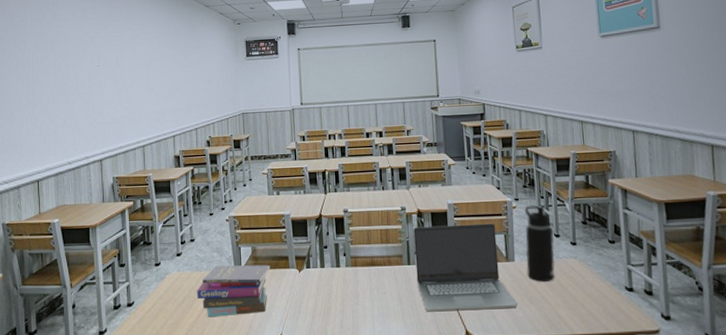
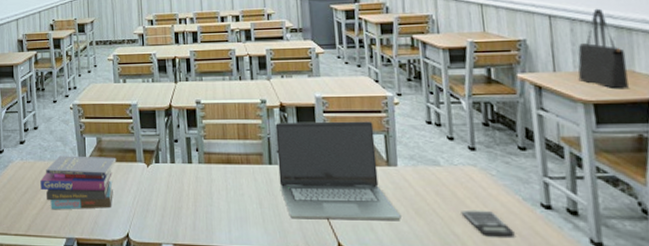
water bottle: present [524,205,555,282] -> none [409,102,449,192]
calculator: none [564,295,606,317] -> present [461,209,515,237]
tote bag: none [653,124,690,190] -> present [577,8,629,88]

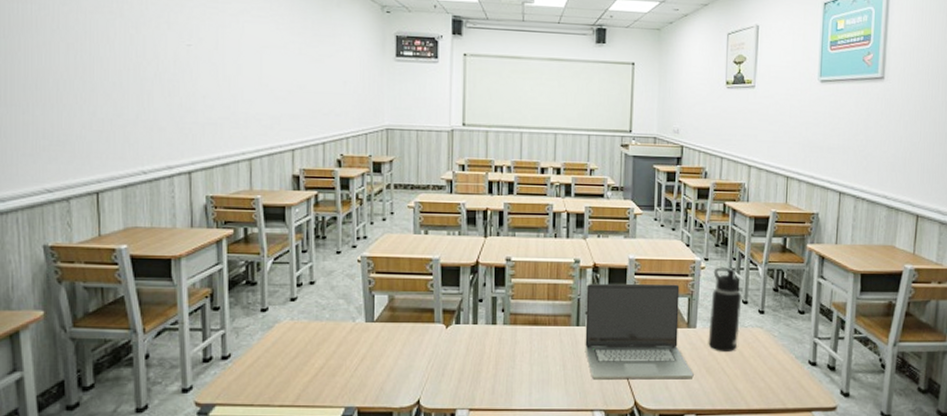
books: present [40,156,117,210] -> none [315,315,411,377]
water bottle: none [409,102,449,192] -> present [708,267,742,351]
calculator: present [461,209,515,237] -> none [745,367,785,391]
tote bag: present [577,8,629,88] -> none [853,189,891,261]

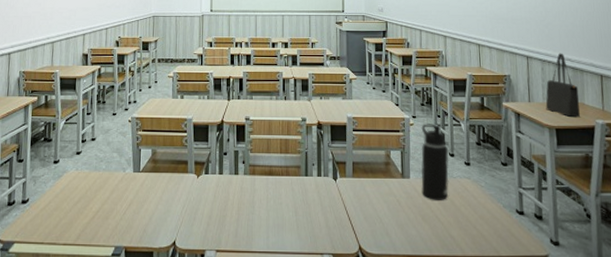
laptop: present [585,283,694,380] -> none [313,138,411,225]
tote bag: none [853,189,891,261] -> present [545,53,580,117]

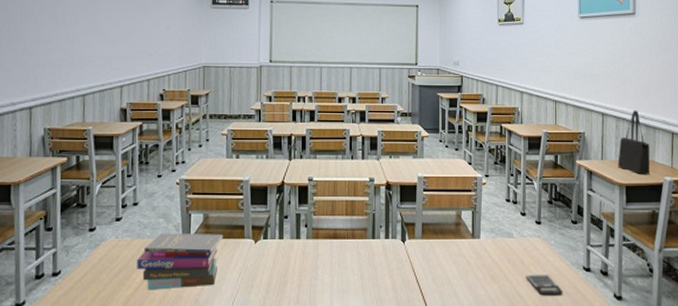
books: none [93,166,169,219] -> present [137,233,224,290]
water bottle: present [421,124,449,200] -> none [491,183,520,260]
calculator: none [457,215,496,239] -> present [525,274,563,296]

